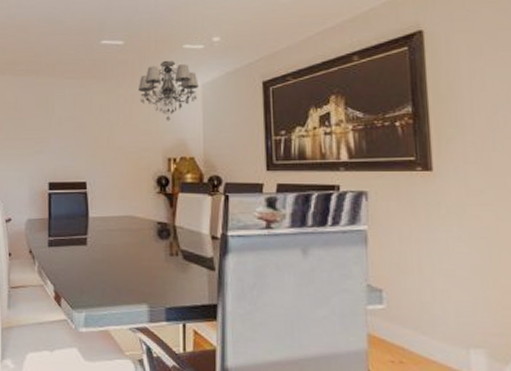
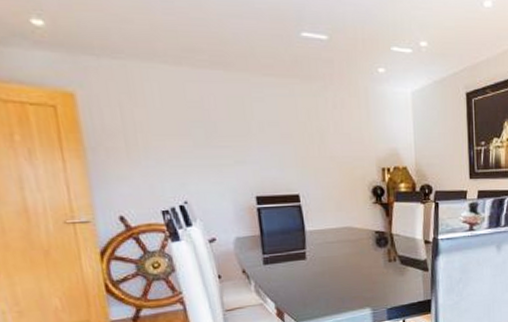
chandelier: present [137,60,199,121] -> none [347,62,408,130]

